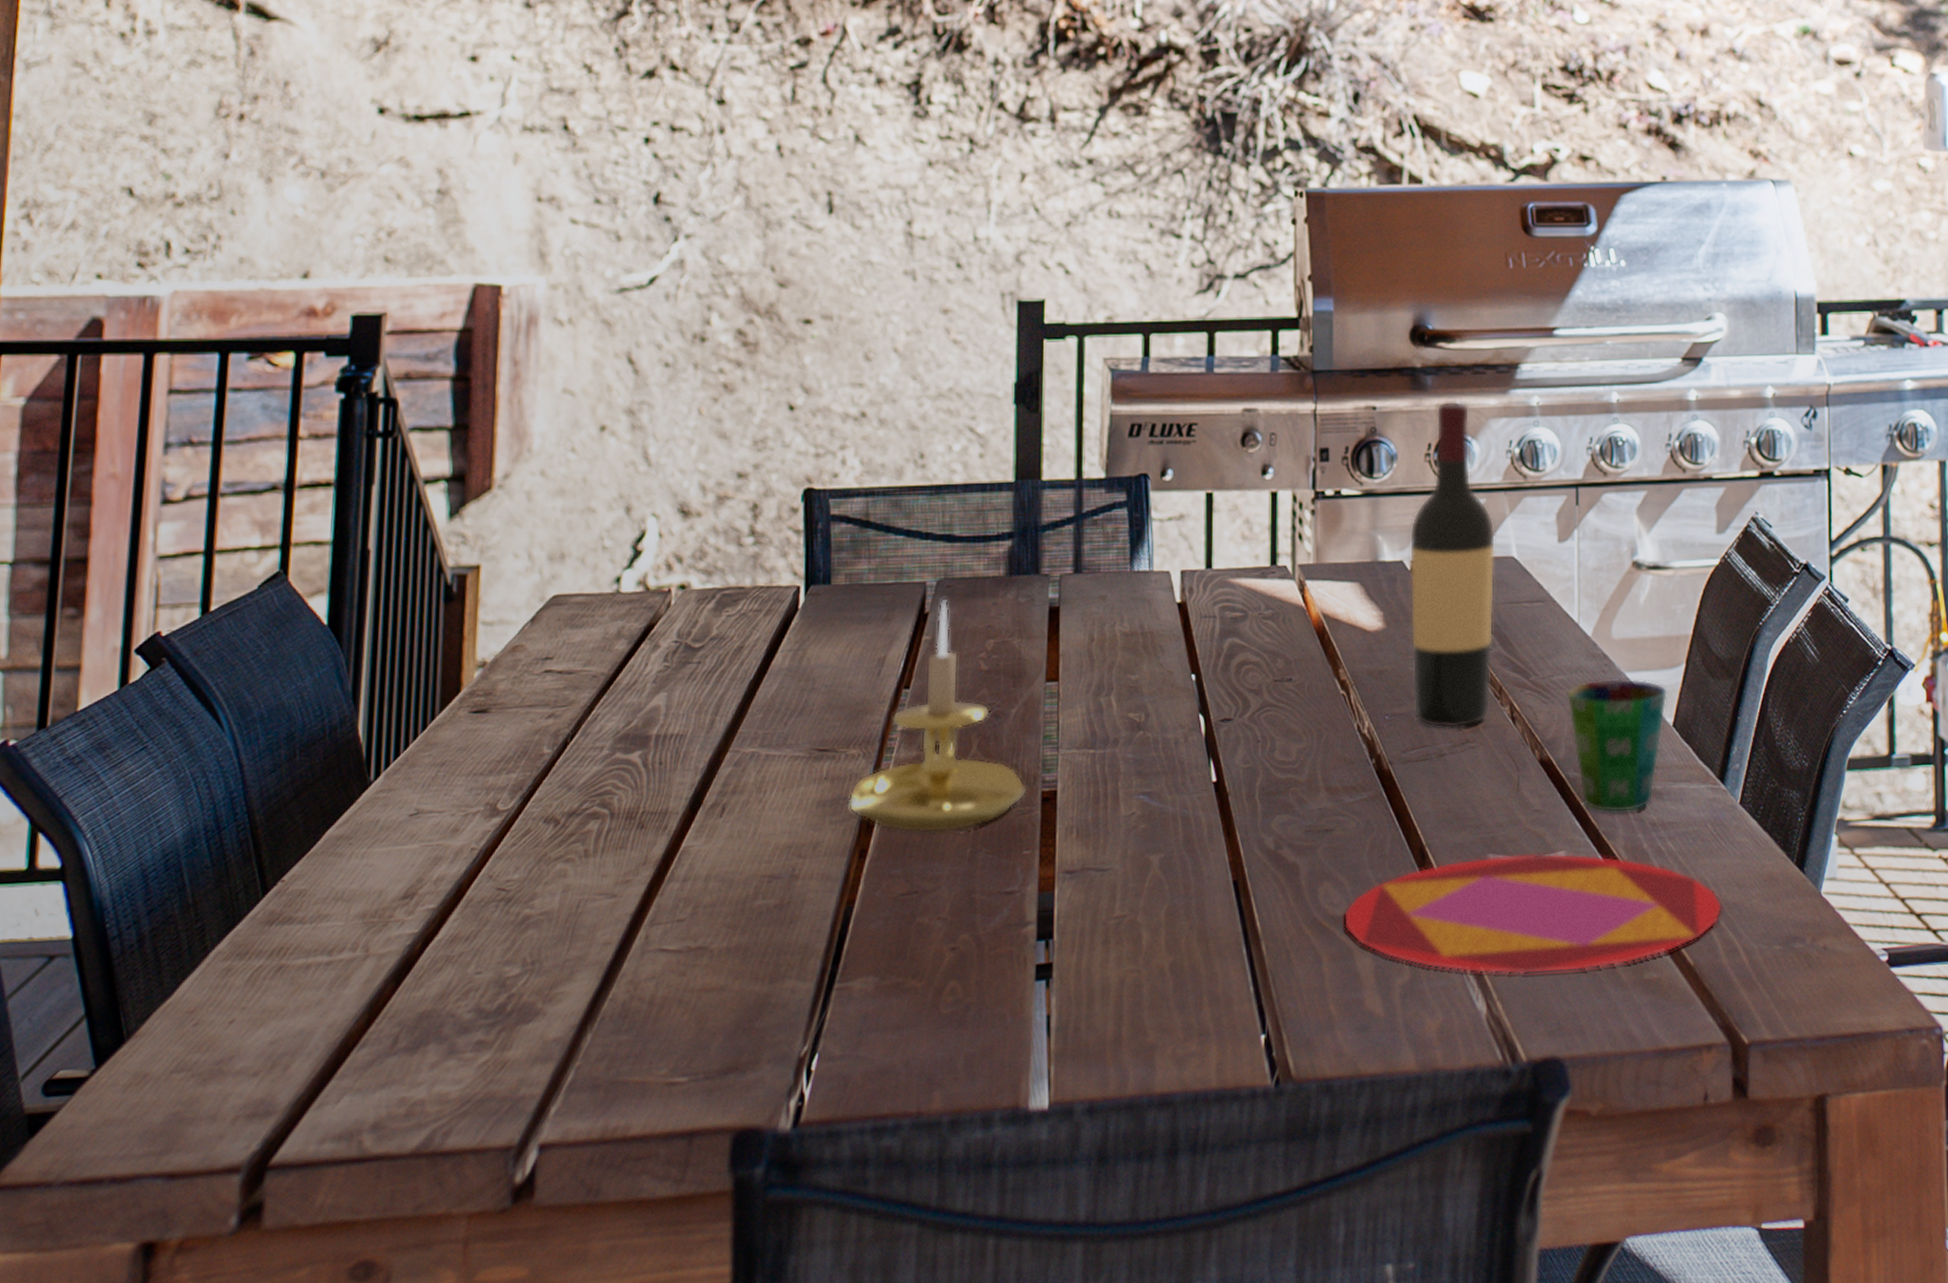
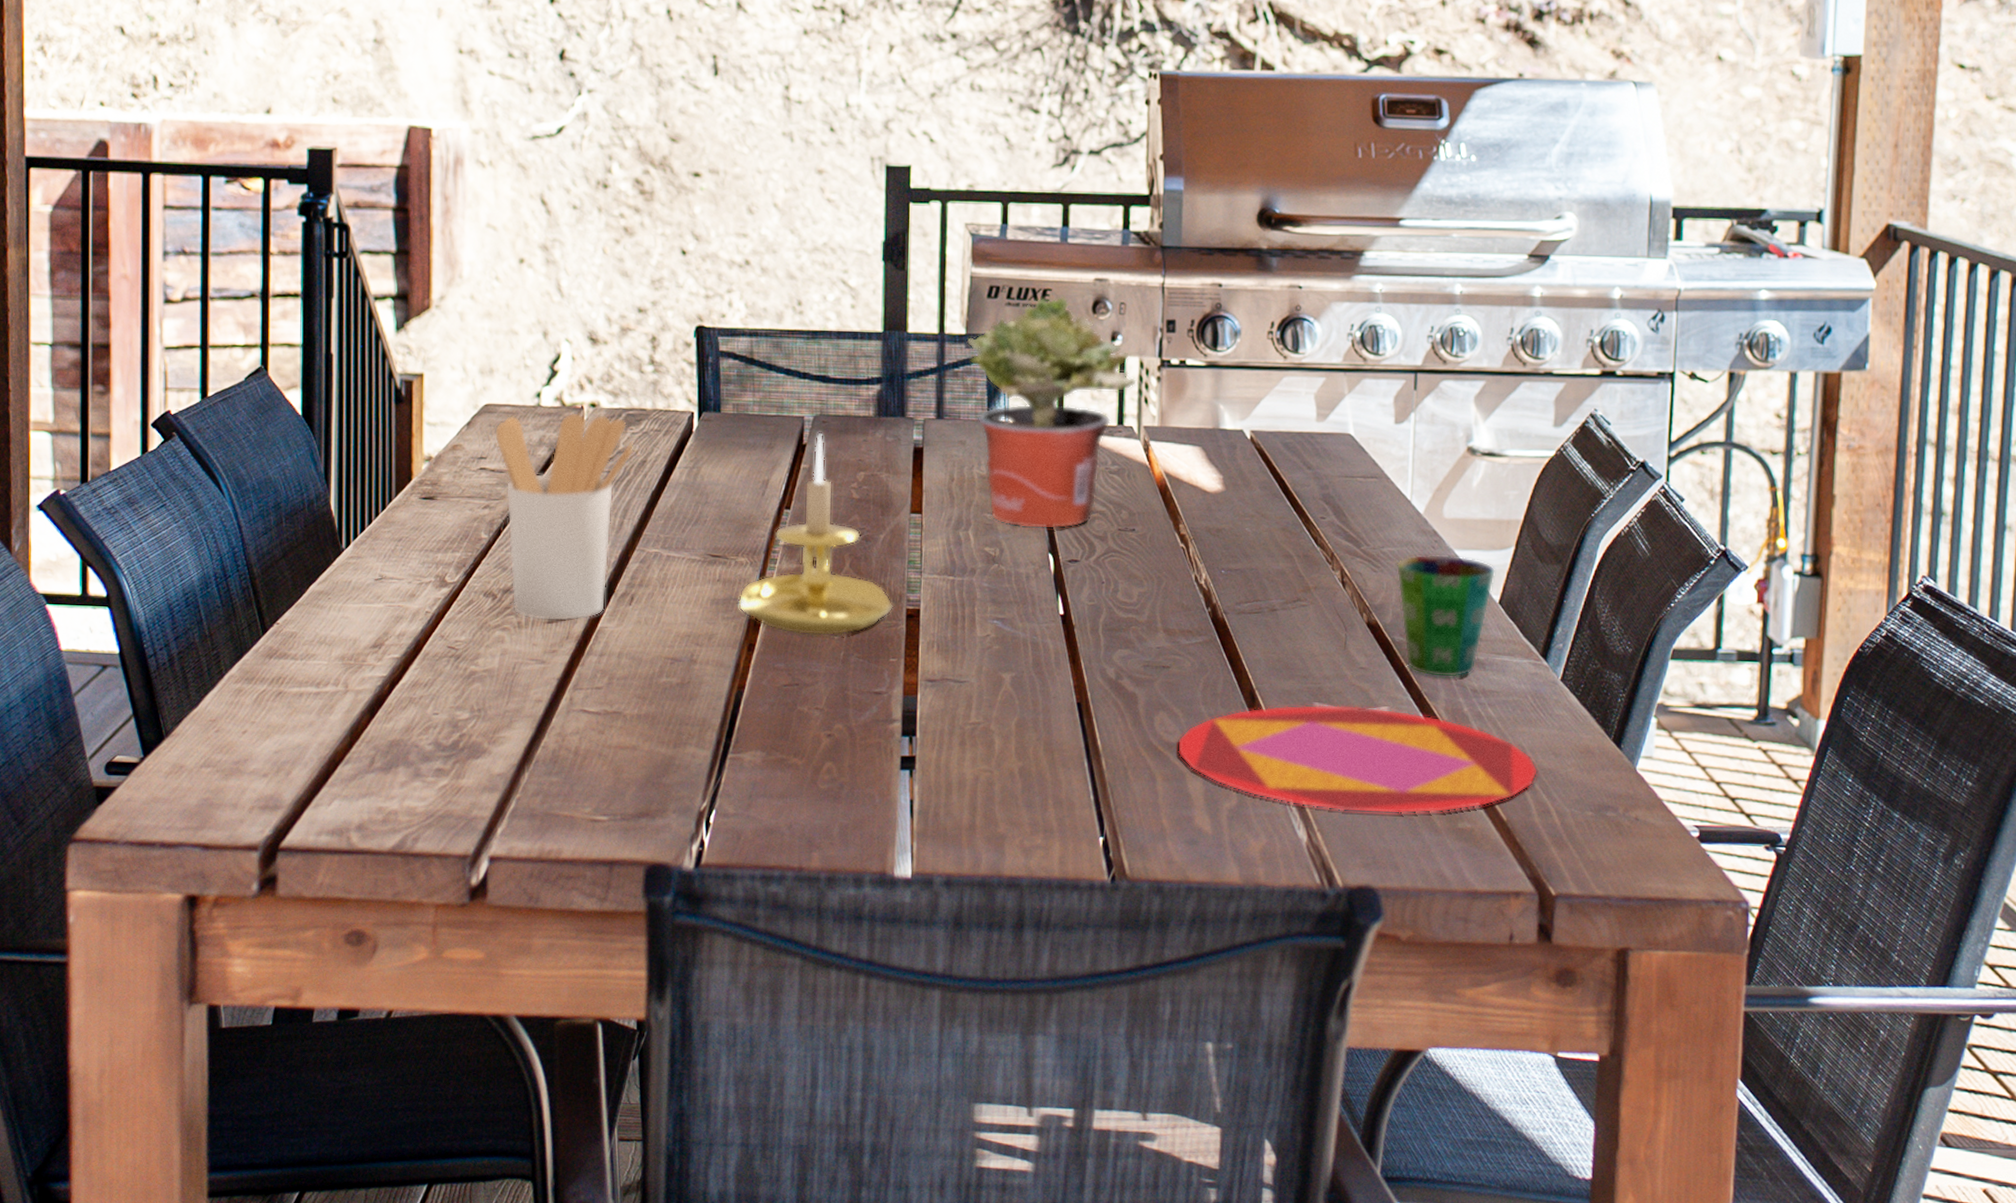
utensil holder: none [563,597,730,846] -> present [494,413,634,622]
potted plant: none [1106,430,1290,688] -> present [966,296,1137,530]
wine bottle: present [1409,401,1495,728] -> none [1247,283,1333,587]

